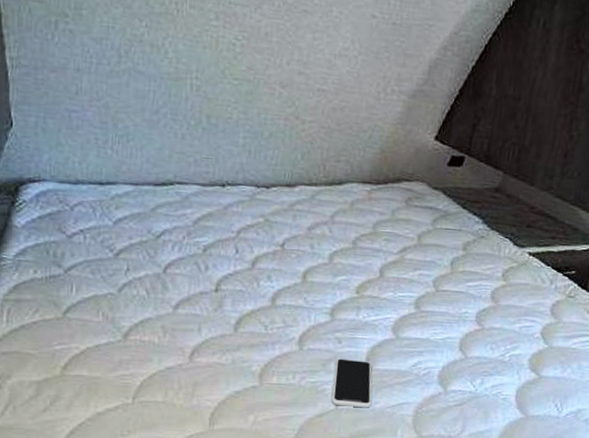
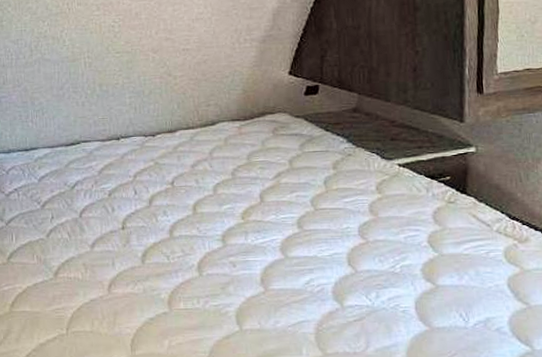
smartphone: present [331,358,373,408] -> none [233,281,274,328]

